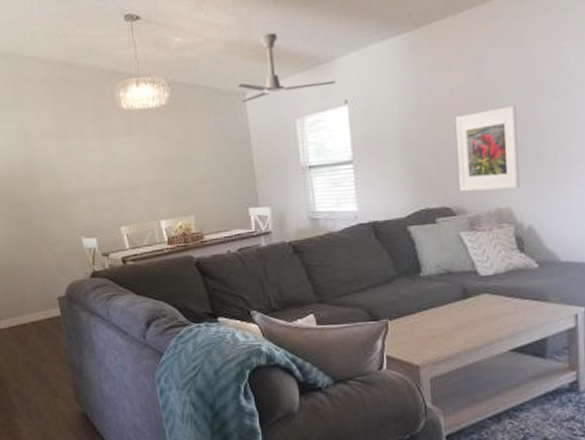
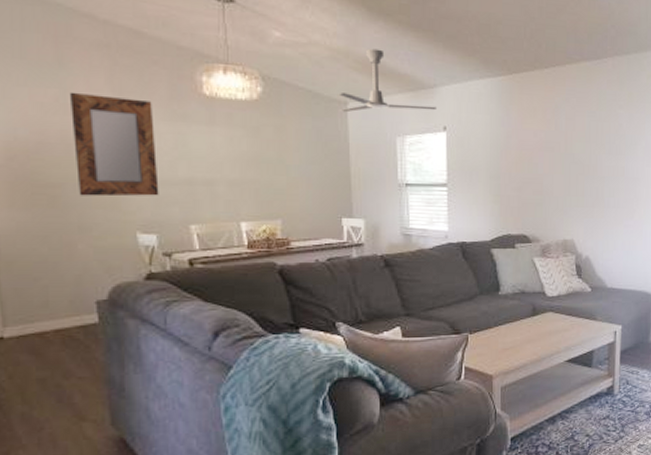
home mirror: none [26,122,95,210] -> present [69,92,159,197]
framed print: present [456,106,520,192] -> none [536,155,583,224]

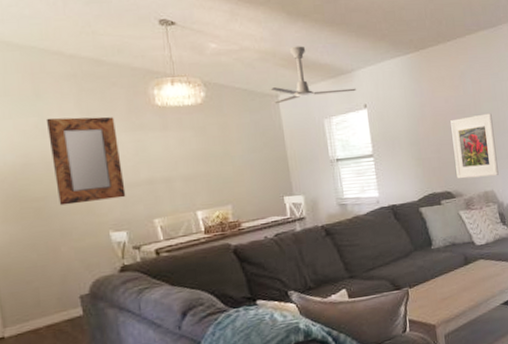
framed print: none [536,155,583,224] -> present [450,113,499,179]

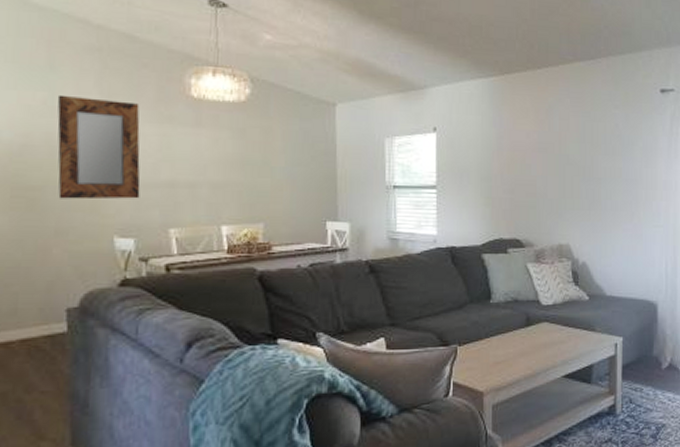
ceiling fan: present [271,46,356,104] -> none [327,50,426,114]
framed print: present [450,113,499,179] -> none [529,156,577,227]

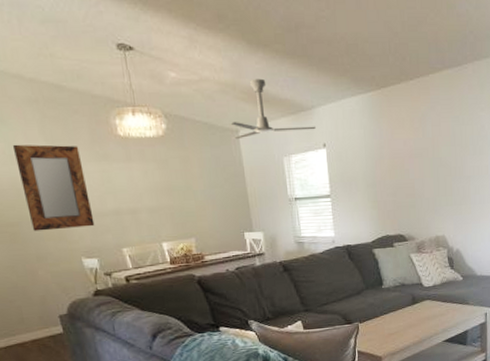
ceiling fan: none [327,50,426,114] -> present [231,78,316,140]

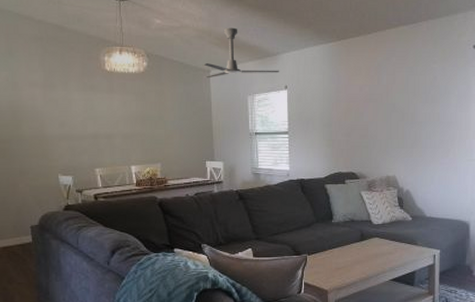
home mirror: present [12,144,95,231] -> none [15,73,74,149]

